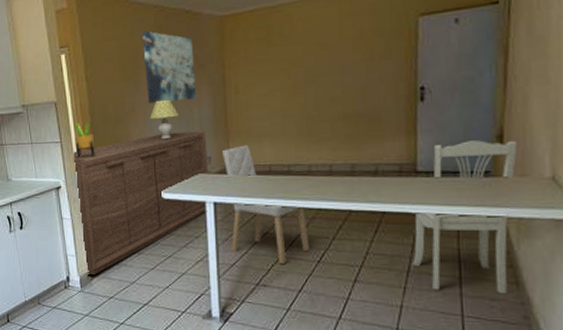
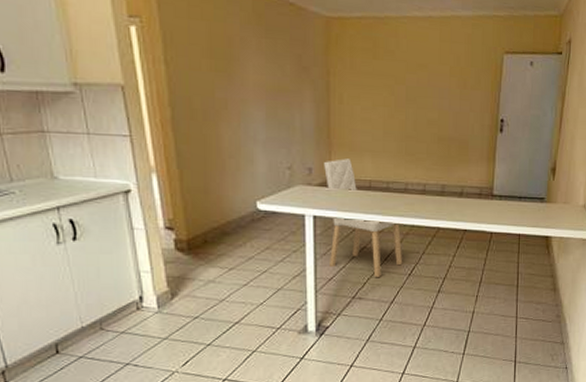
potted plant: present [73,123,95,160] -> none [148,115,177,159]
sideboard: present [74,131,209,274] -> none [149,138,309,293]
wall art: present [142,31,197,103] -> none [238,16,299,105]
table lamp: present [150,99,180,140] -> none [245,99,279,145]
dining chair: present [413,140,518,295] -> none [484,171,564,299]

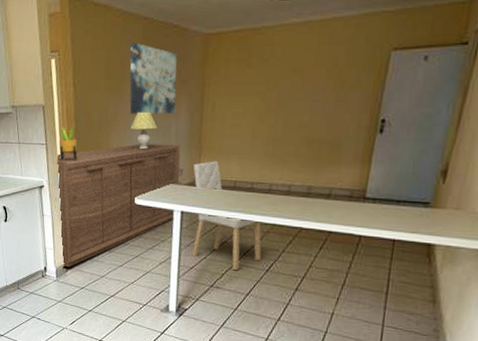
potted plant: none [148,115,177,159] -> present [59,128,78,162]
sideboard: none [149,138,309,293] -> present [57,144,181,267]
wall art: none [238,16,299,105] -> present [129,42,177,114]
table lamp: none [245,99,279,145] -> present [130,111,158,150]

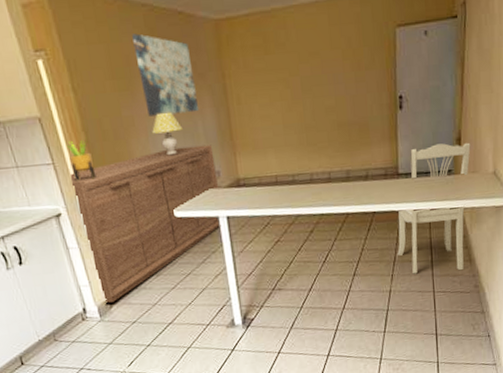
dining chair: present [192,161,262,270] -> none [230,157,317,268]
dining chair: none [348,173,459,310] -> present [397,142,471,274]

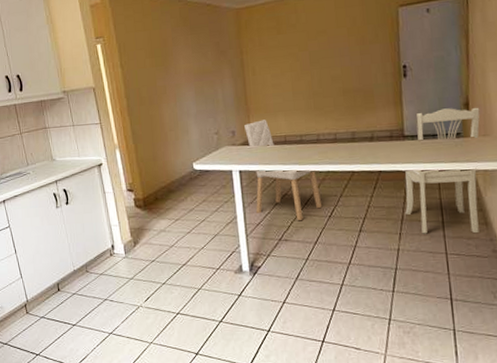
potted plant: present [65,140,97,183] -> none [111,105,133,139]
sideboard: present [71,144,222,303] -> none [113,108,234,242]
wall art: present [132,33,200,117] -> none [169,22,220,86]
table lamp: present [152,111,184,156] -> none [180,82,206,118]
dining chair: none [230,157,317,268] -> present [244,119,323,220]

